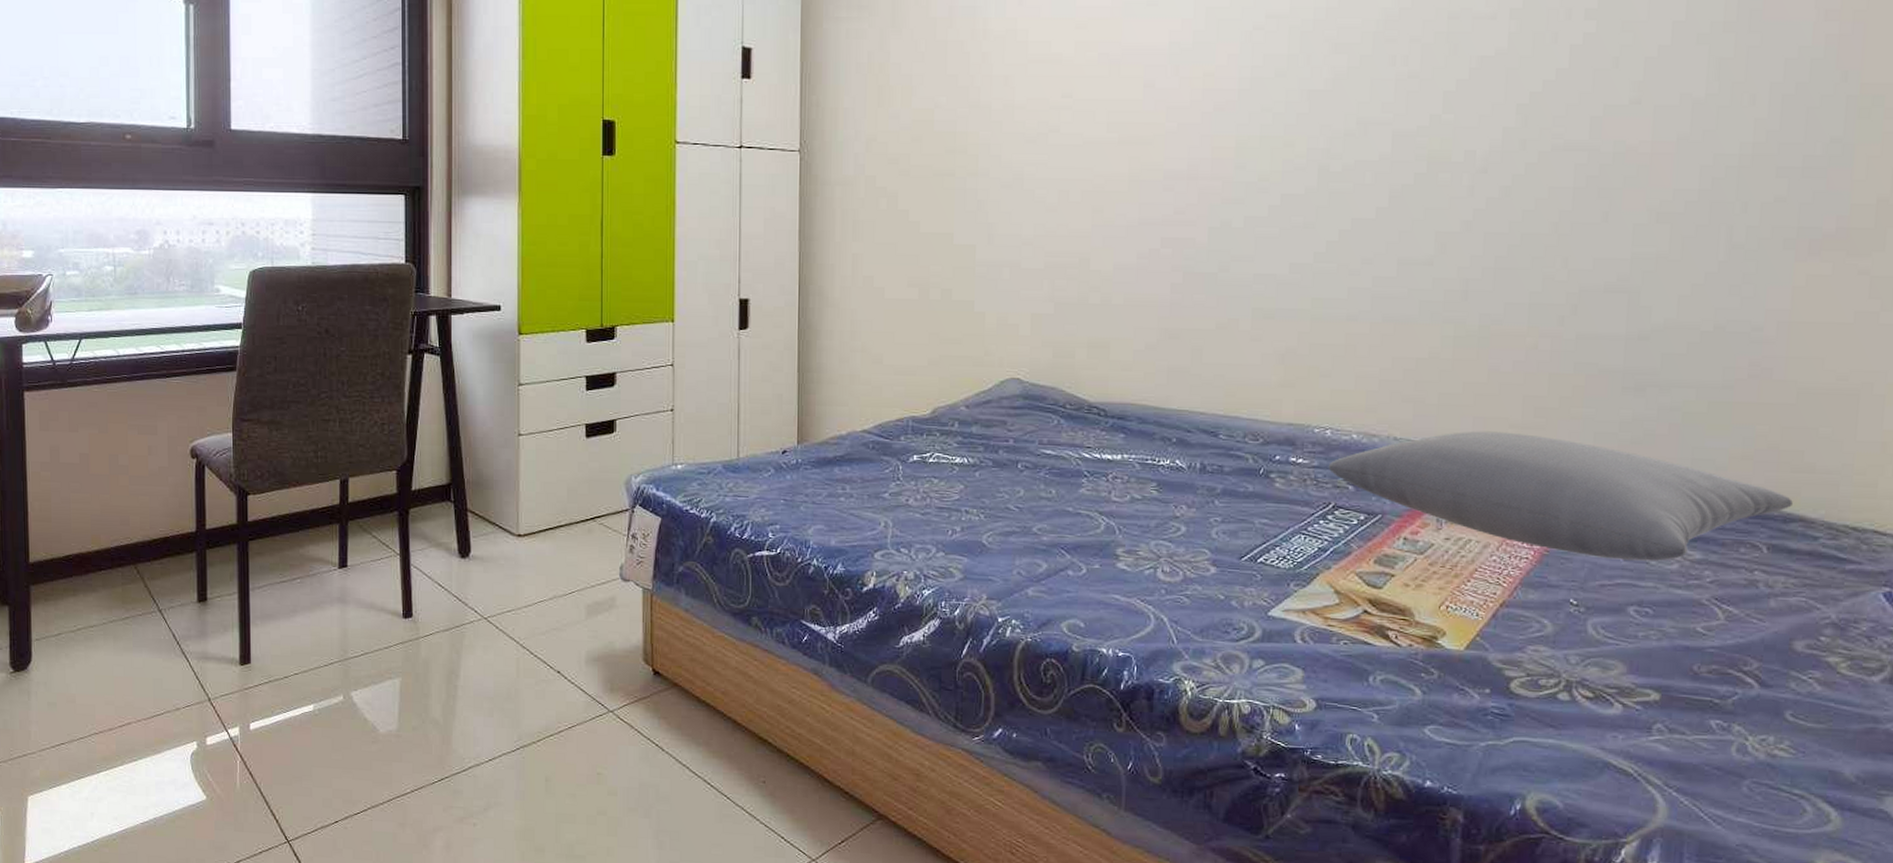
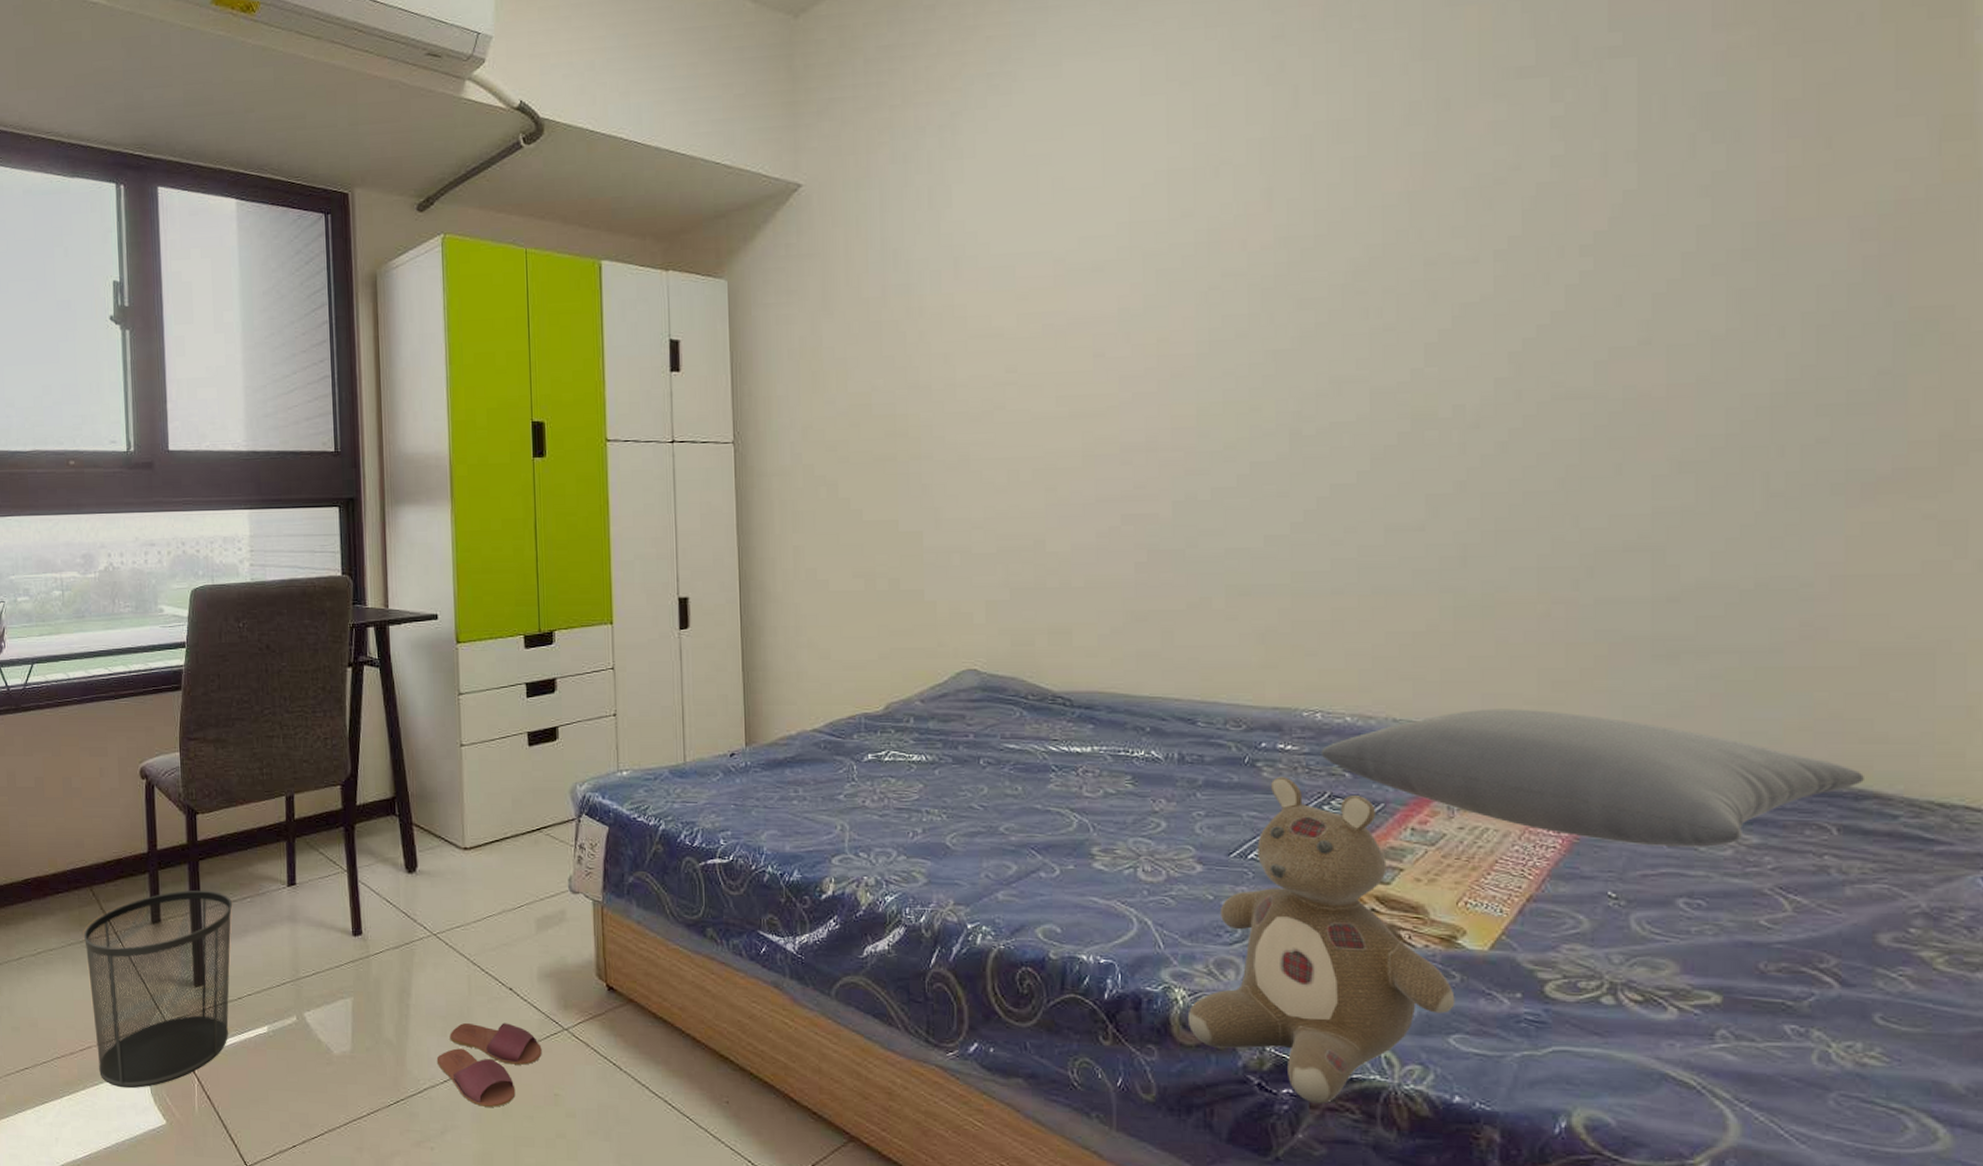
waste bin: none [126,569,282,765] -> present [83,890,233,1089]
slippers: none [482,704,587,785] -> present [436,1023,542,1107]
stuffed bear: none [1194,487,1433,787] -> present [1187,777,1455,1104]

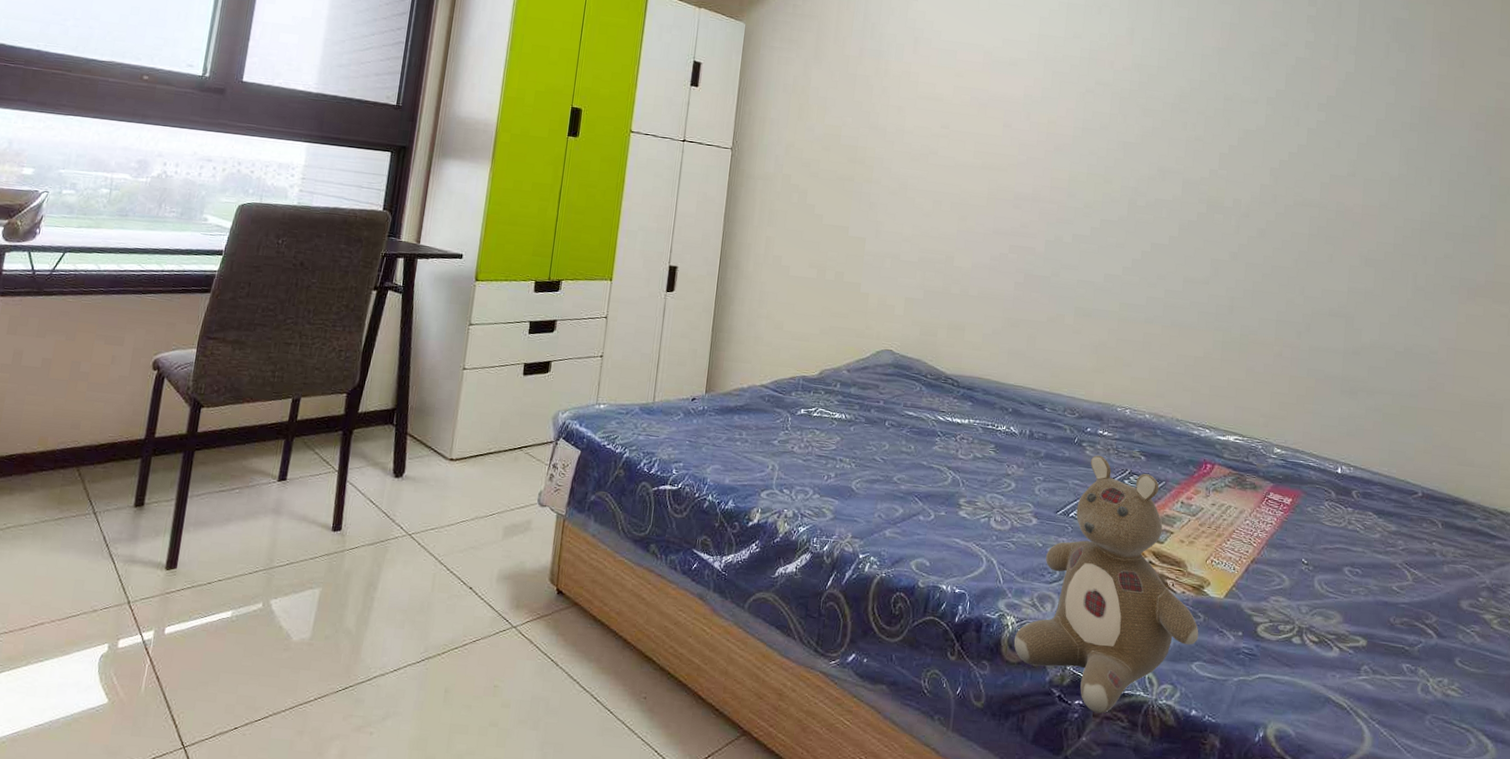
waste bin: present [83,890,233,1089] -> none [47,477,221,667]
slippers: present [436,1023,542,1107] -> none [390,617,490,696]
pillow: present [1320,709,1864,847] -> none [1126,418,1459,531]

